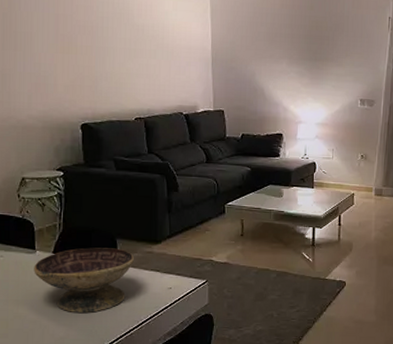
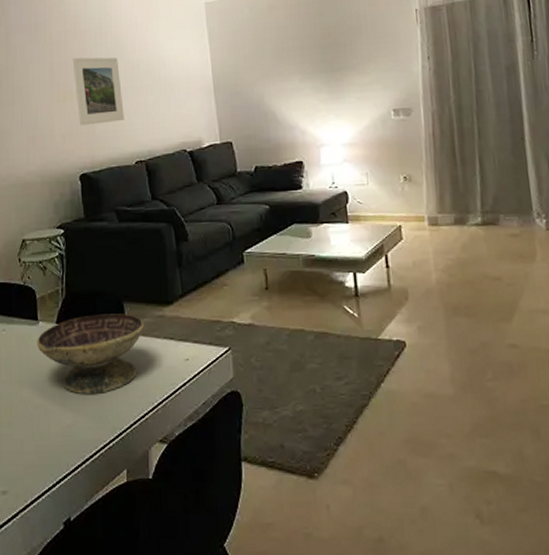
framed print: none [78,12,127,80] -> present [72,57,124,126]

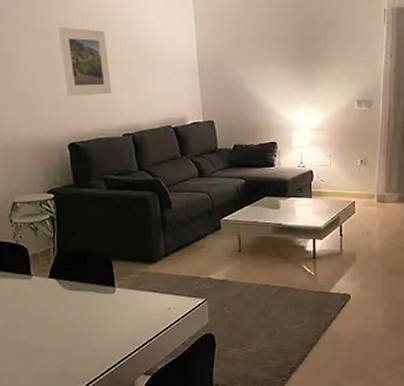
decorative bowl: present [37,313,145,395] -> none [31,270,132,338]

